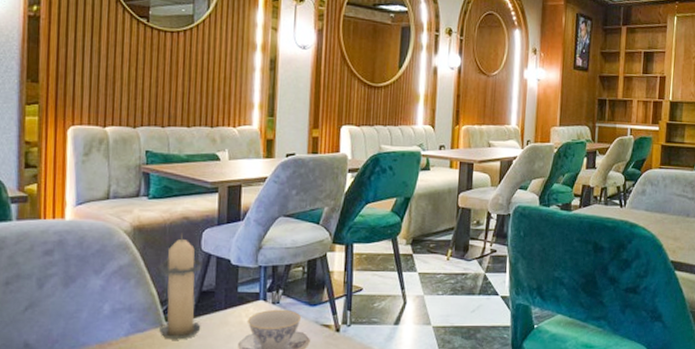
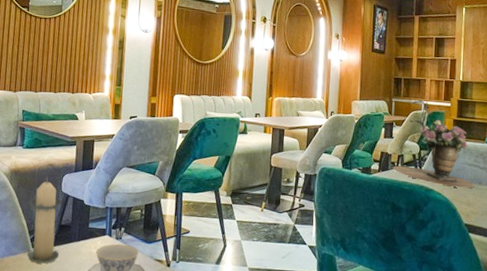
flower arrangement: none [595,123,681,222] -> present [393,99,474,189]

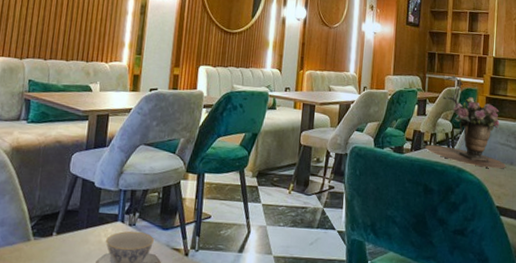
candle: present [27,176,63,264] -> none [26,155,71,255]

